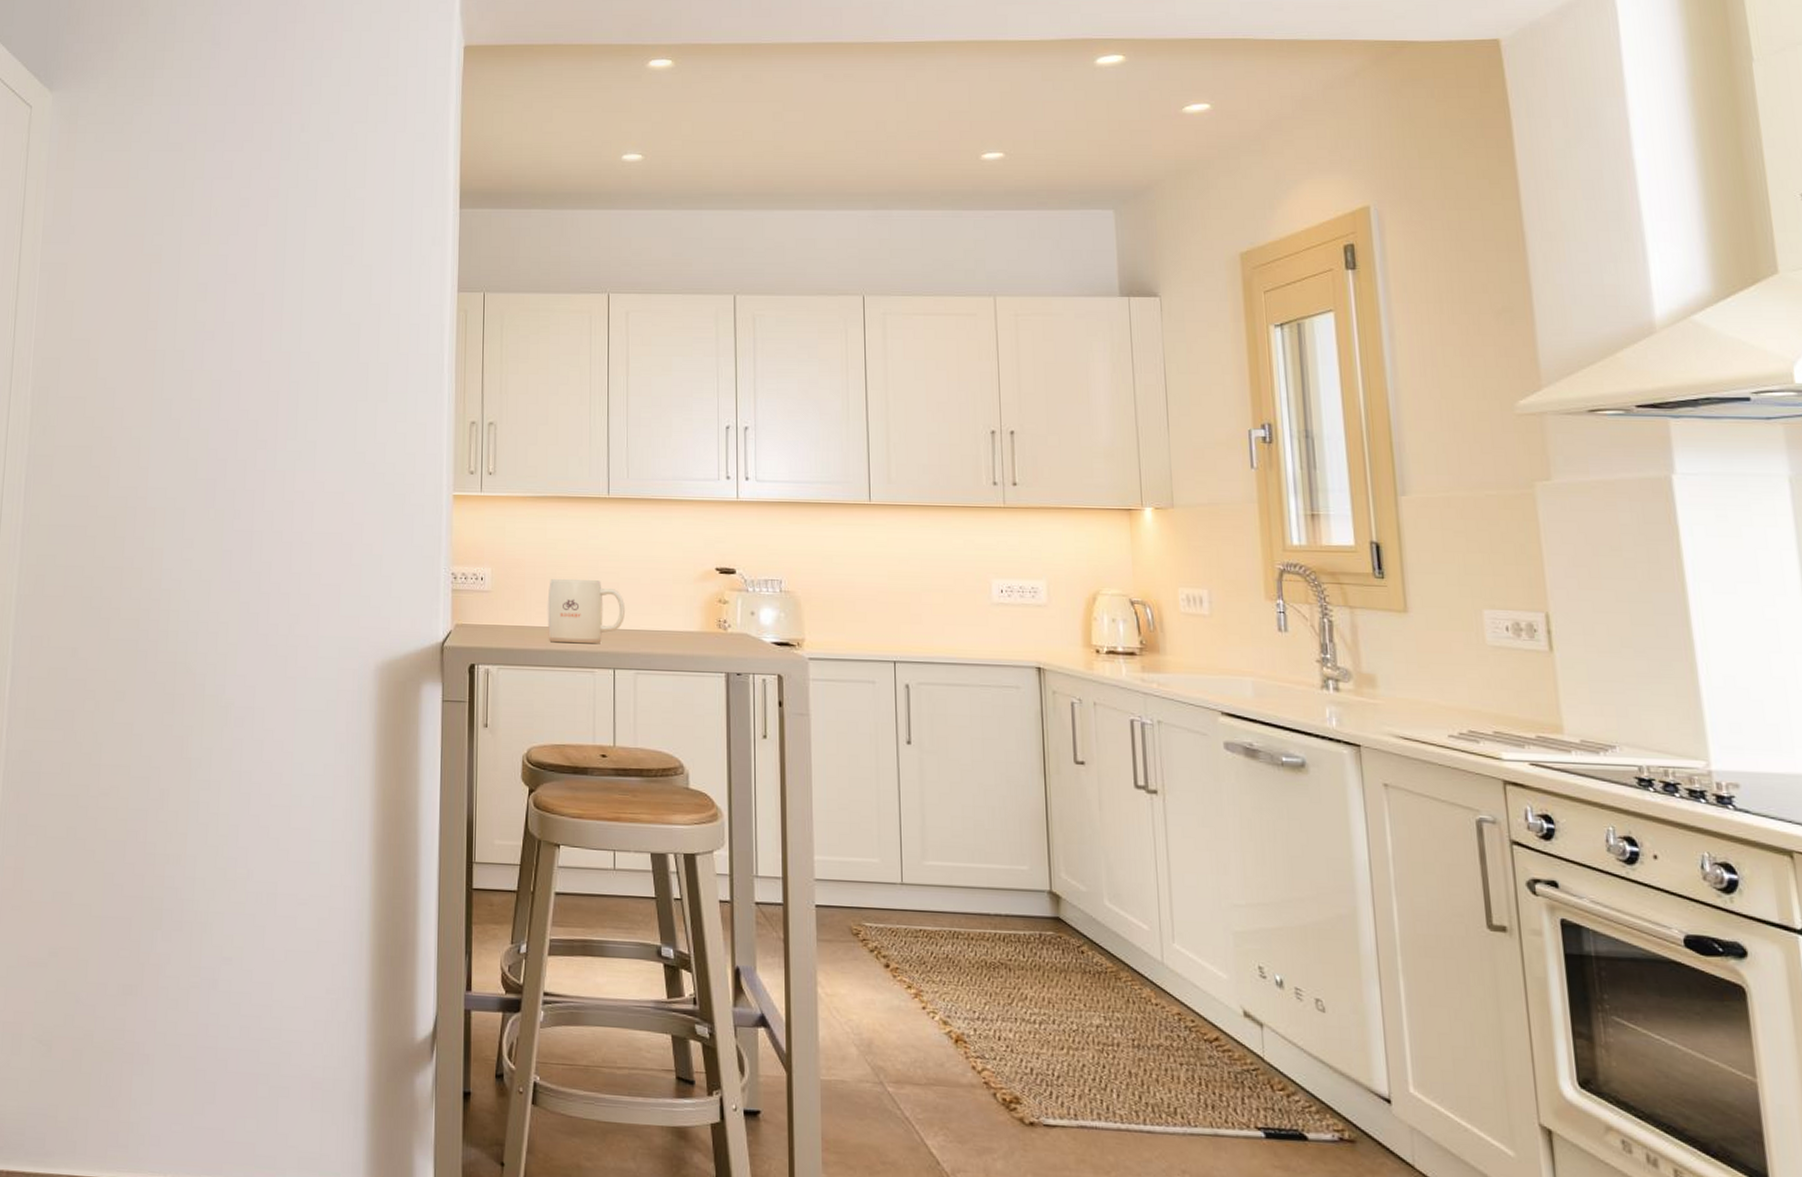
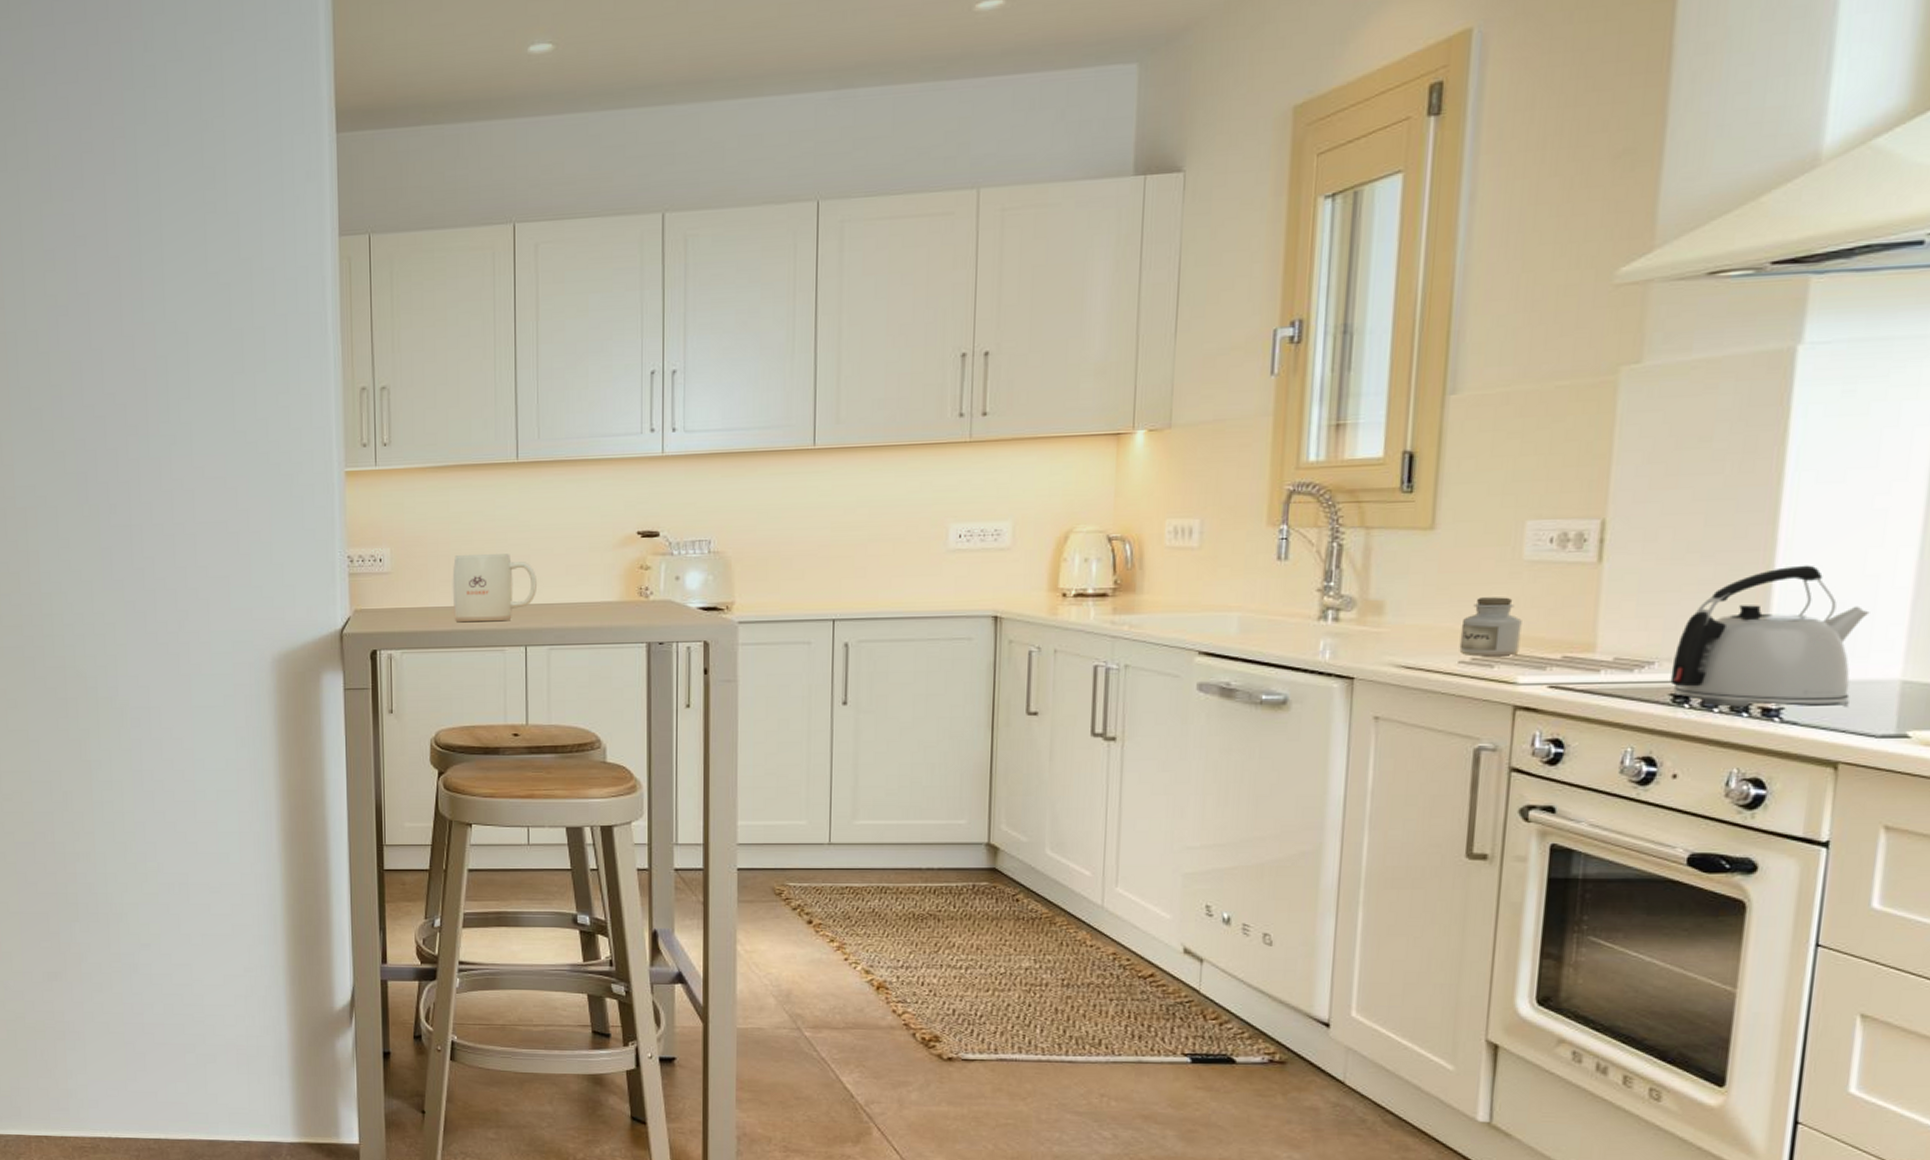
jar: none [1445,677,1499,734] -> present [1459,597,1522,658]
kettle: none [1631,665,1788,799] -> present [1670,565,1870,708]

